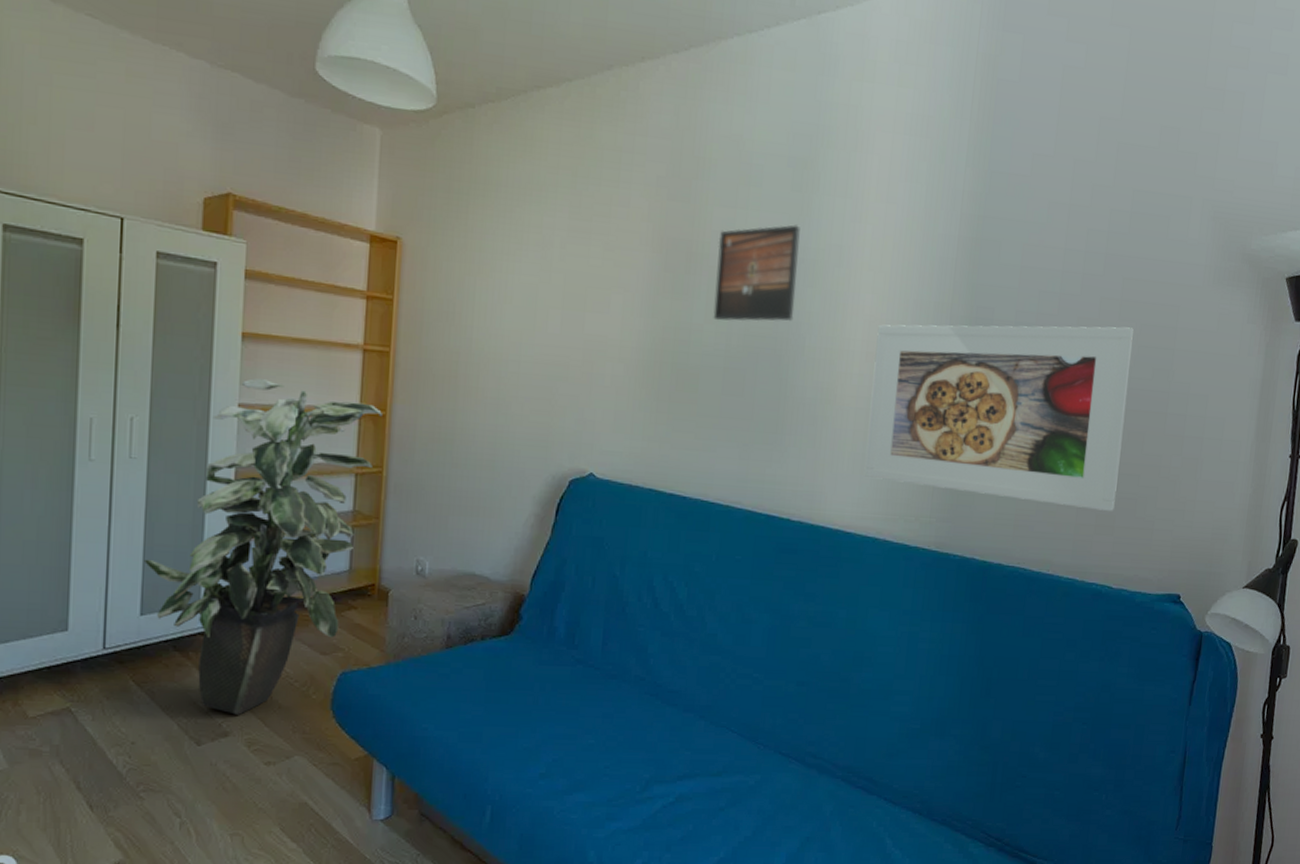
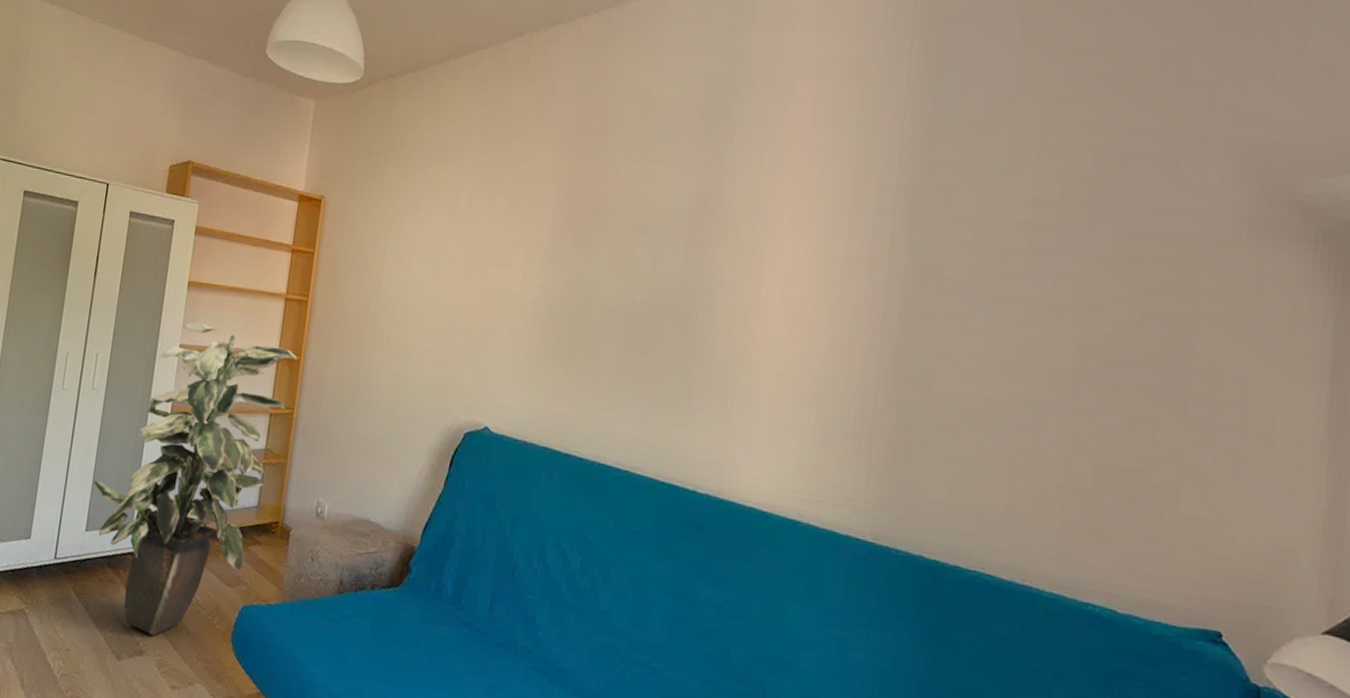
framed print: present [713,225,800,322] -> none [616,177,712,278]
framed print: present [864,324,1133,511] -> none [783,282,1133,514]

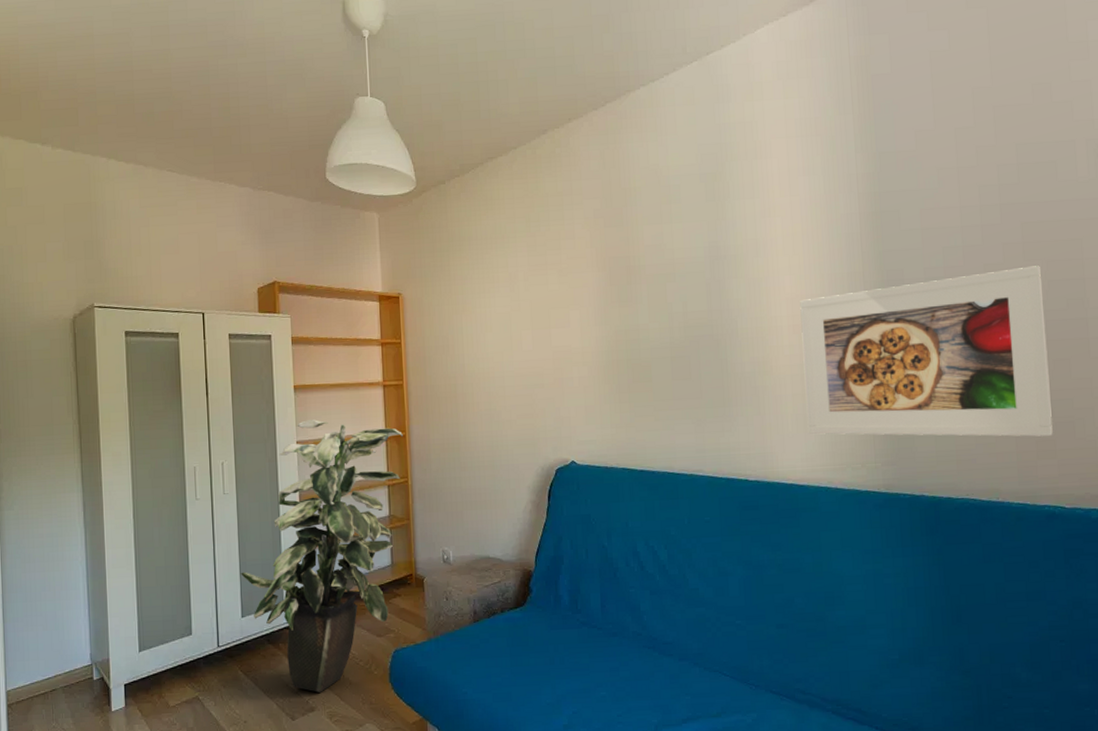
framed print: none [783,282,1133,514] -> present [800,266,1053,437]

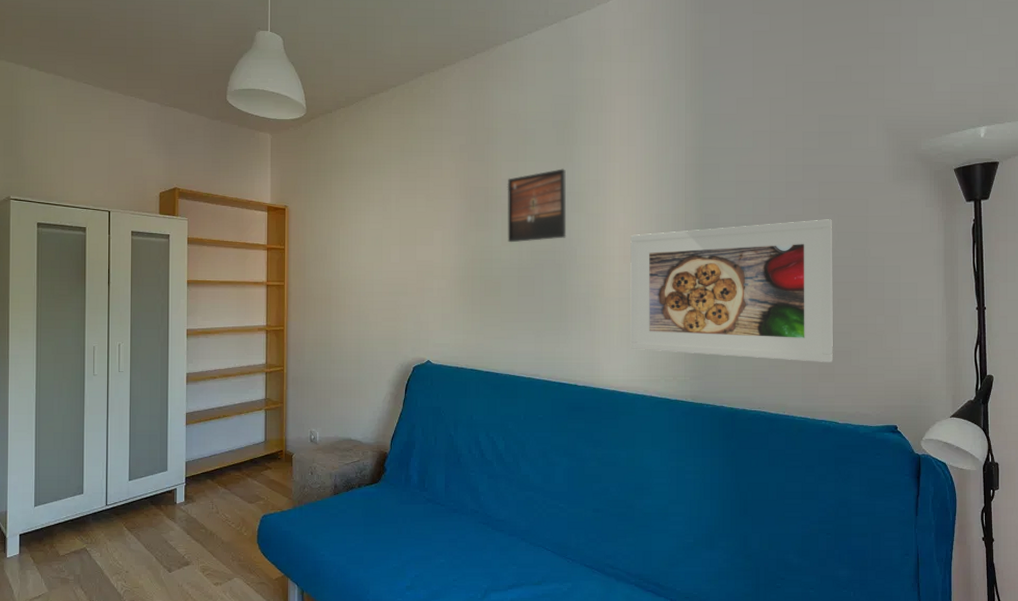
indoor plant: present [240,419,403,693] -> none [129,311,281,549]
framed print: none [651,228,724,319] -> present [507,169,567,243]

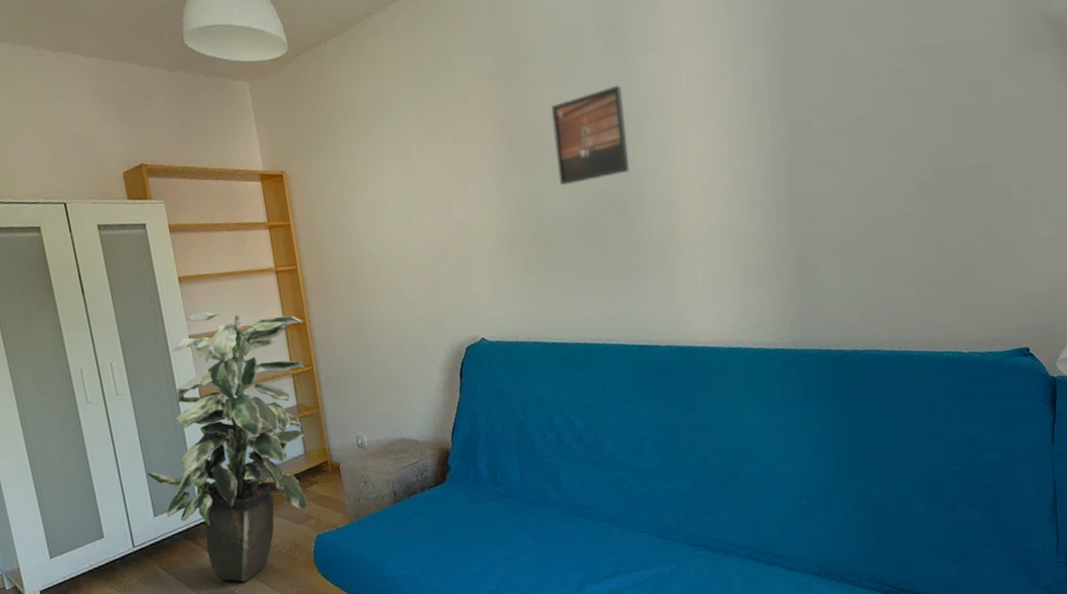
indoor plant: none [129,311,281,549] -> present [146,312,307,582]
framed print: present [630,219,833,362] -> none [707,112,954,297]

